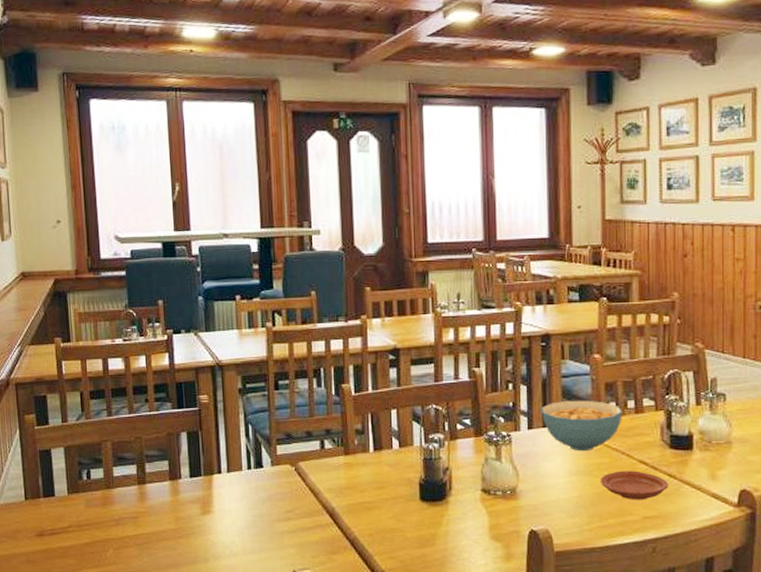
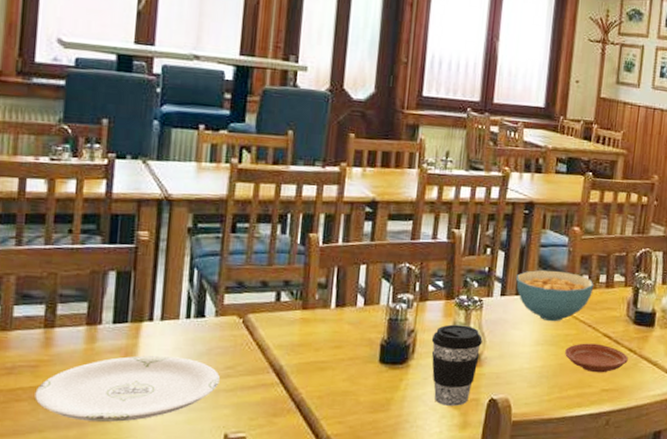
plate: none [138,504,283,563] -> present [35,355,220,422]
coffee cup: none [466,460,516,539] -> present [431,324,483,406]

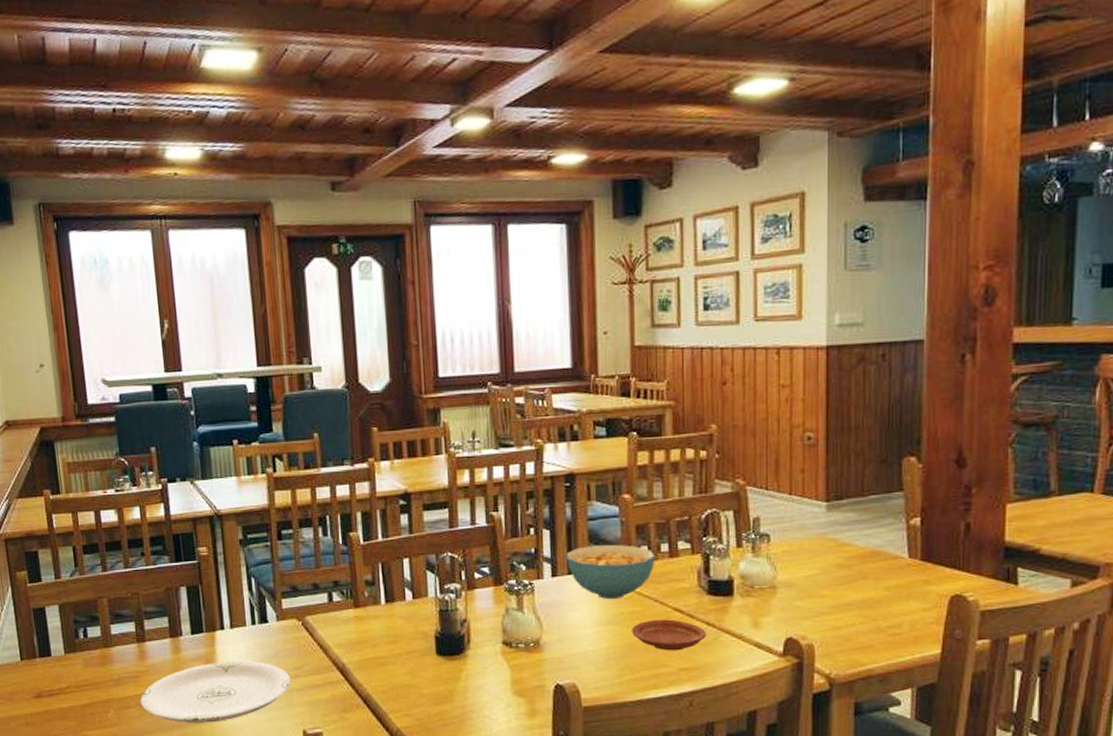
coffee cup: present [431,324,483,406] -> none [485,610,539,694]

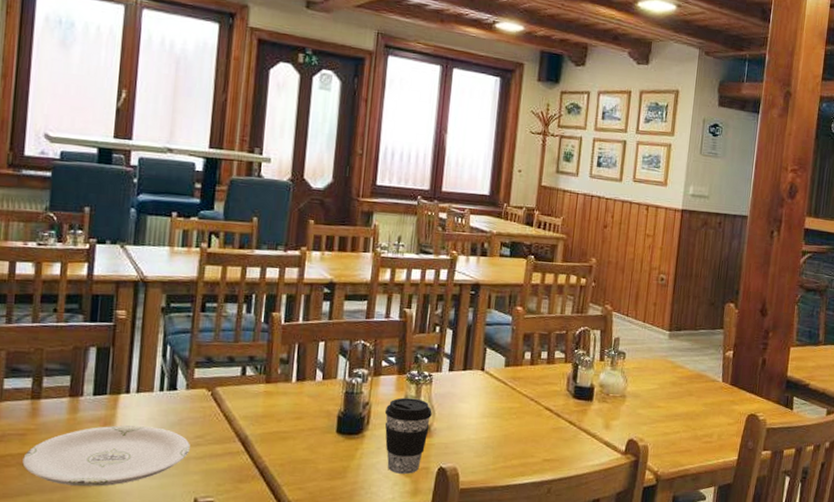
coffee cup: none [485,610,539,694] -> present [384,397,432,474]
cereal bowl: present [567,544,655,600] -> none [463,346,536,396]
plate: present [632,619,706,651] -> none [509,415,568,444]

